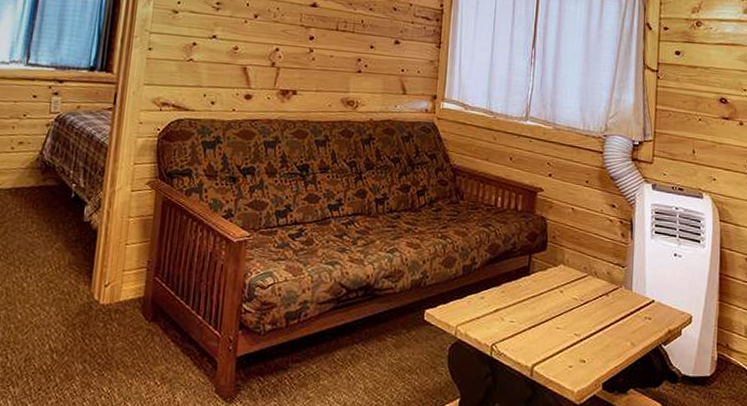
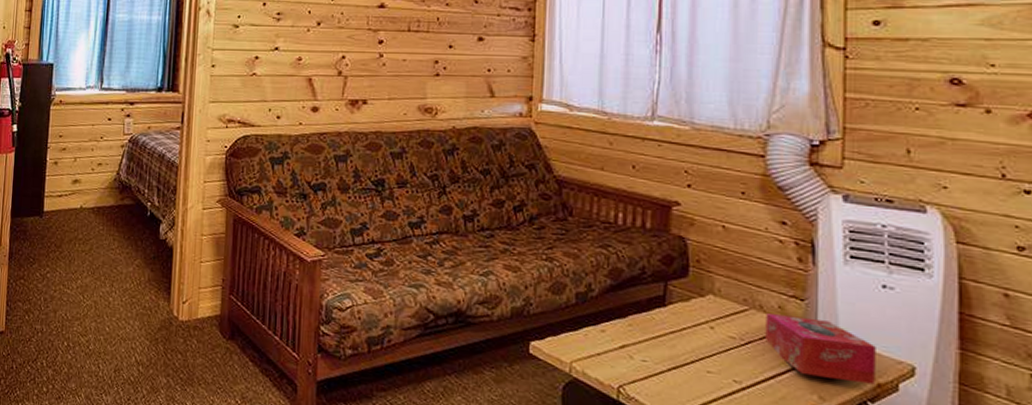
tissue box: none [597,278,669,331] -> present [765,313,876,385]

